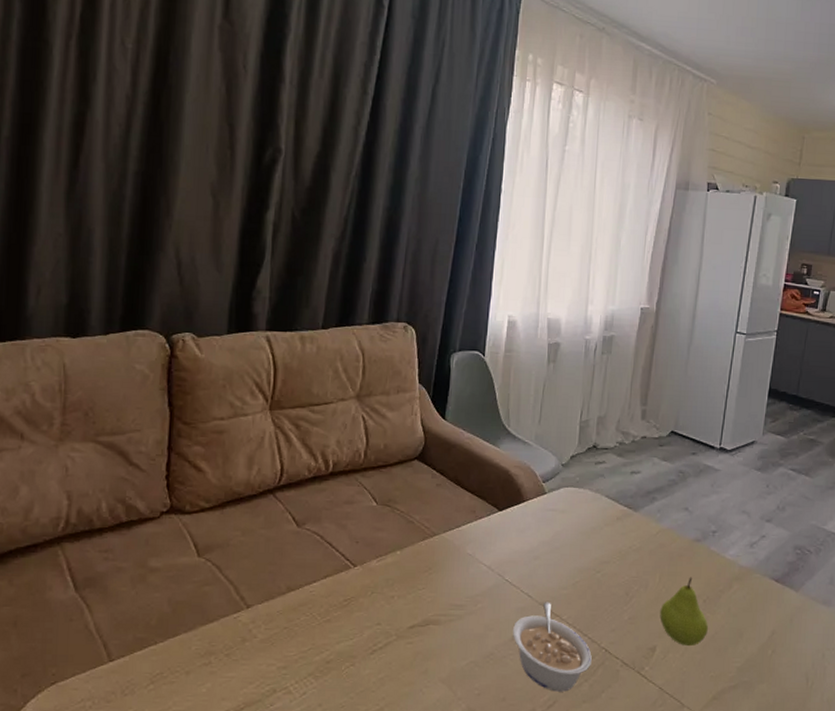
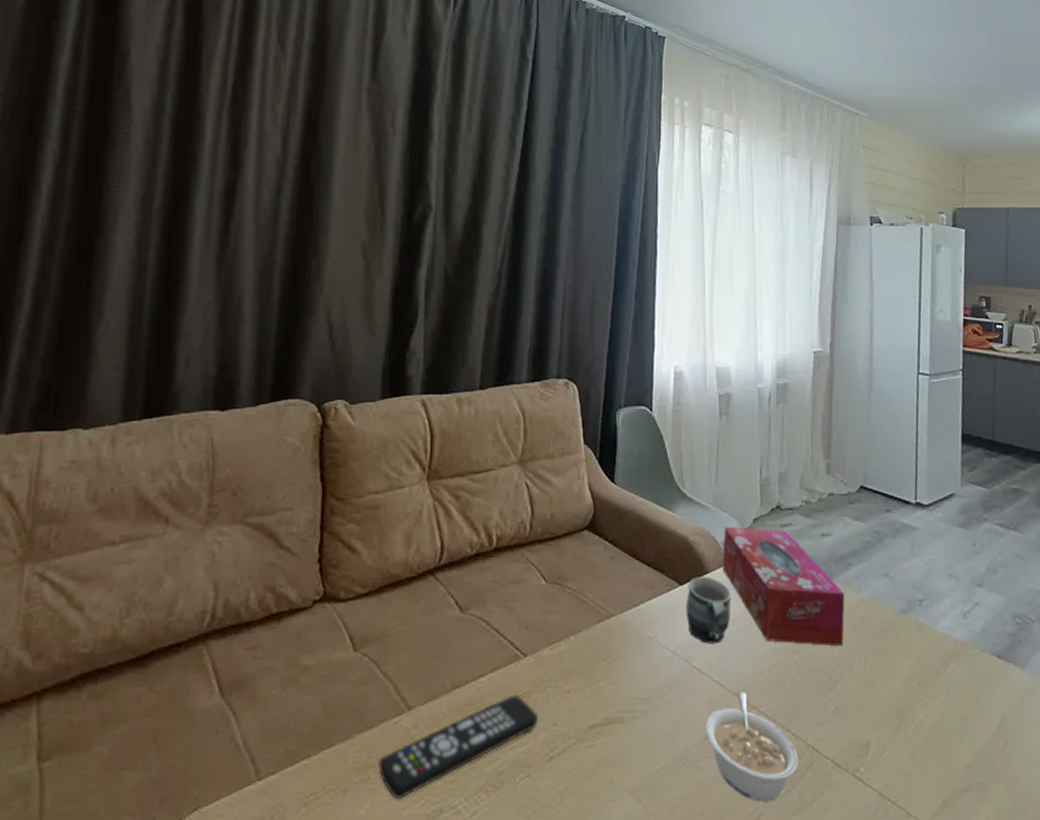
remote control: none [218,598,365,681] -> present [378,695,539,800]
mug: none [502,504,545,562] -> present [685,576,731,644]
tissue box: none [539,461,647,568] -> present [722,526,845,647]
fruit: present [660,577,709,647] -> none [870,655,928,741]

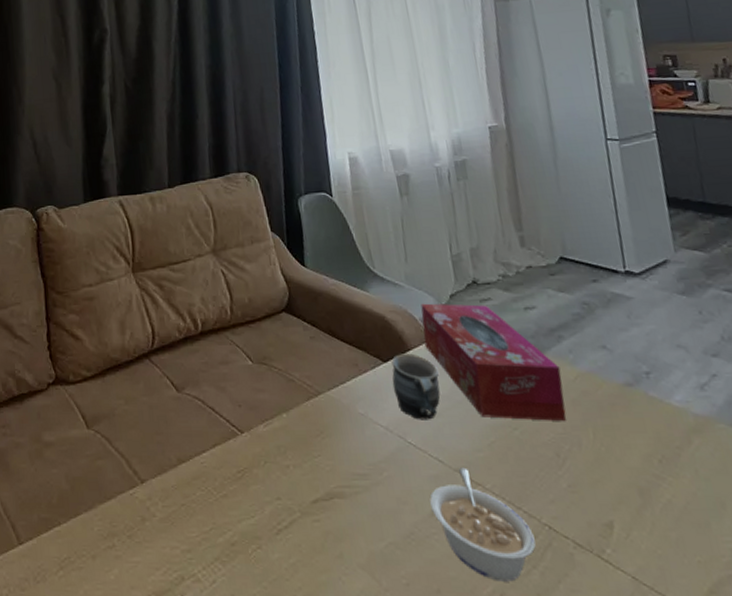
remote control: present [378,695,539,800] -> none [120,469,263,567]

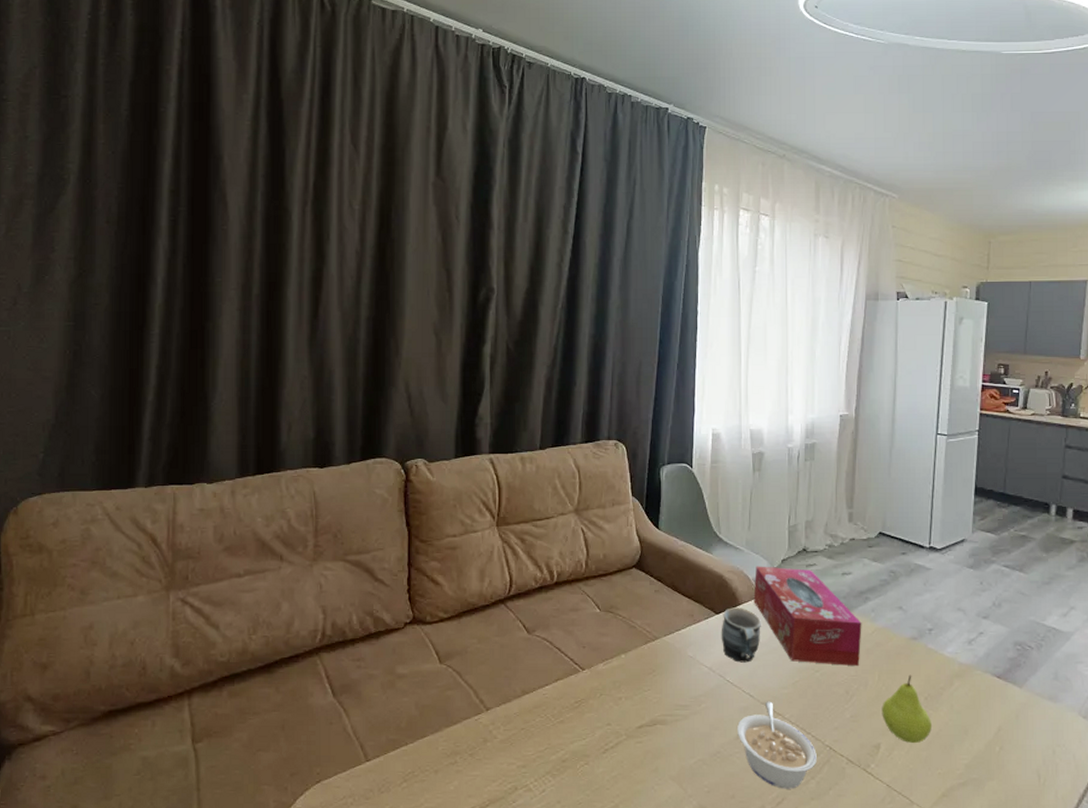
fruit: none [605,431,677,522] -> present [882,674,933,744]

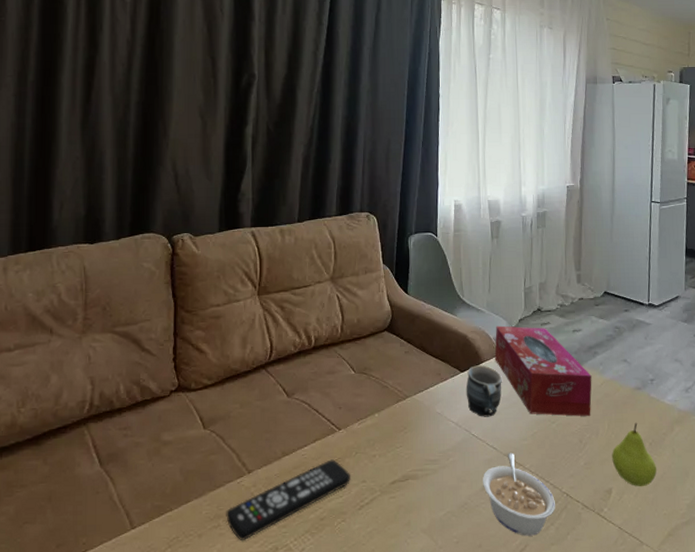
remote control: none [463,700,595,780] -> present [226,459,351,541]

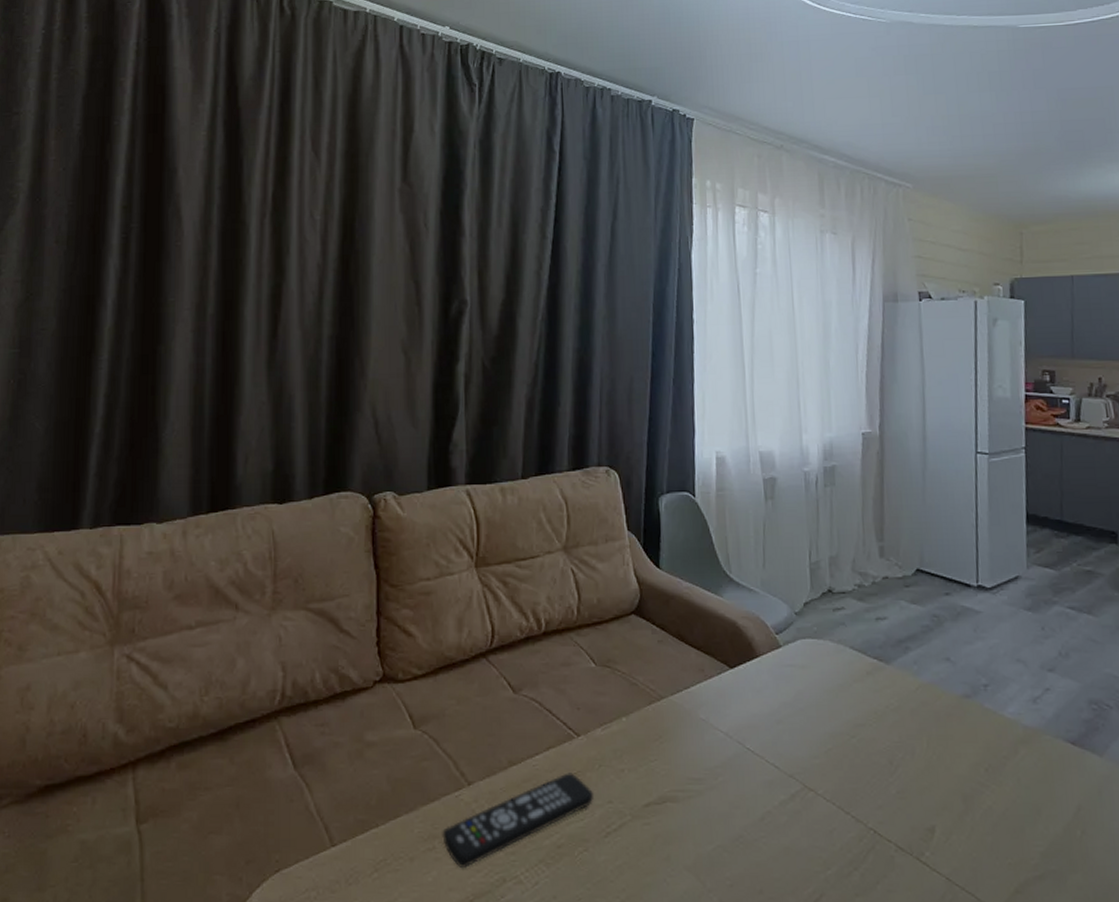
mug: present [466,365,502,417] -> none [737,660,784,727]
legume: present [482,452,555,536] -> none [761,773,859,883]
tissue box: present [494,325,592,417] -> none [773,610,904,731]
fruit: present [612,422,657,487] -> none [933,740,997,827]

